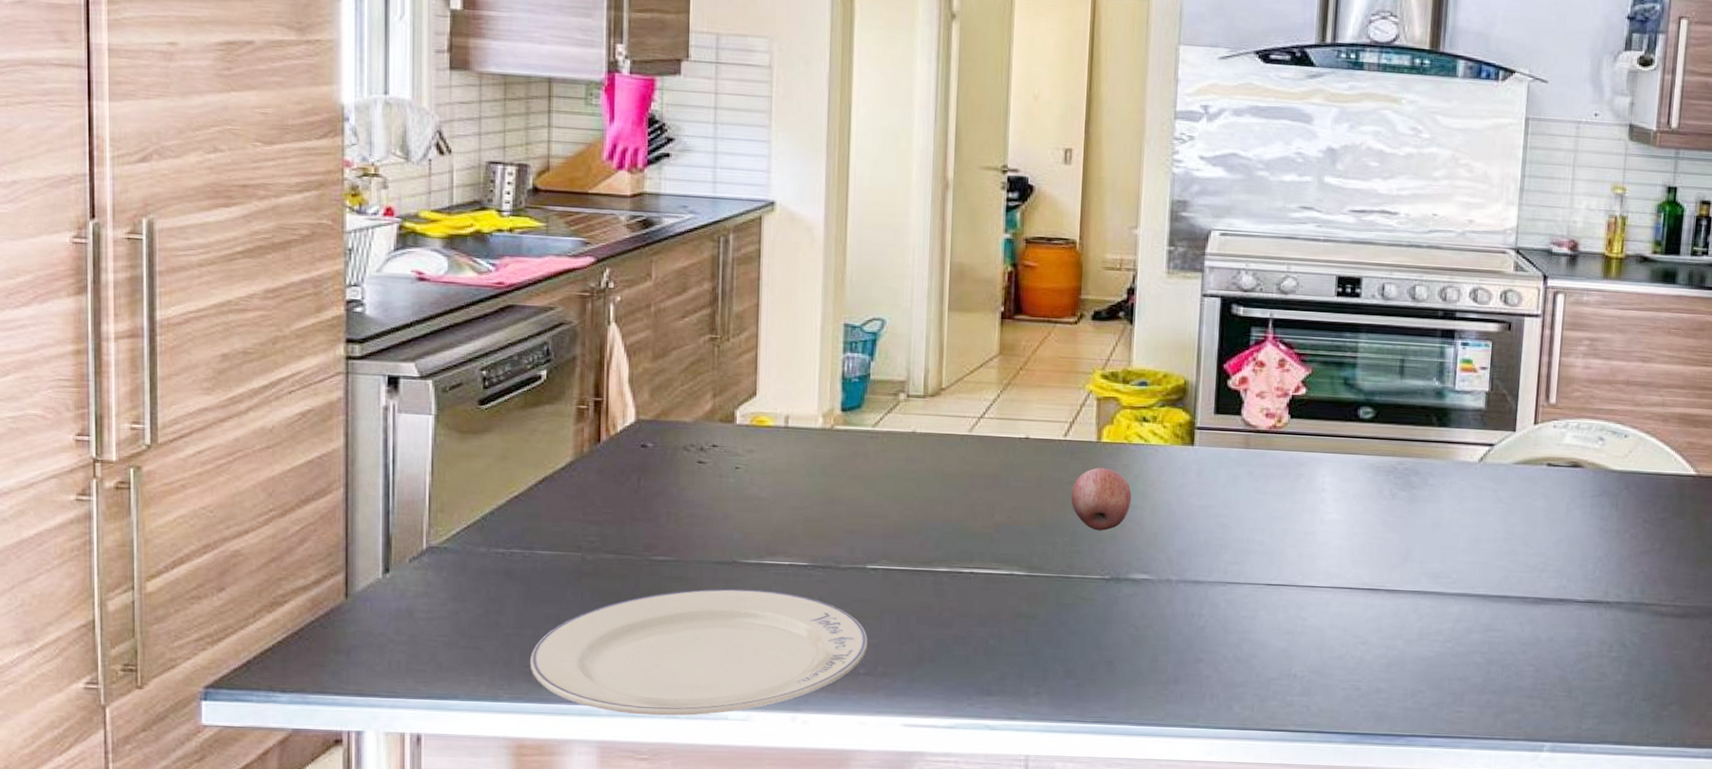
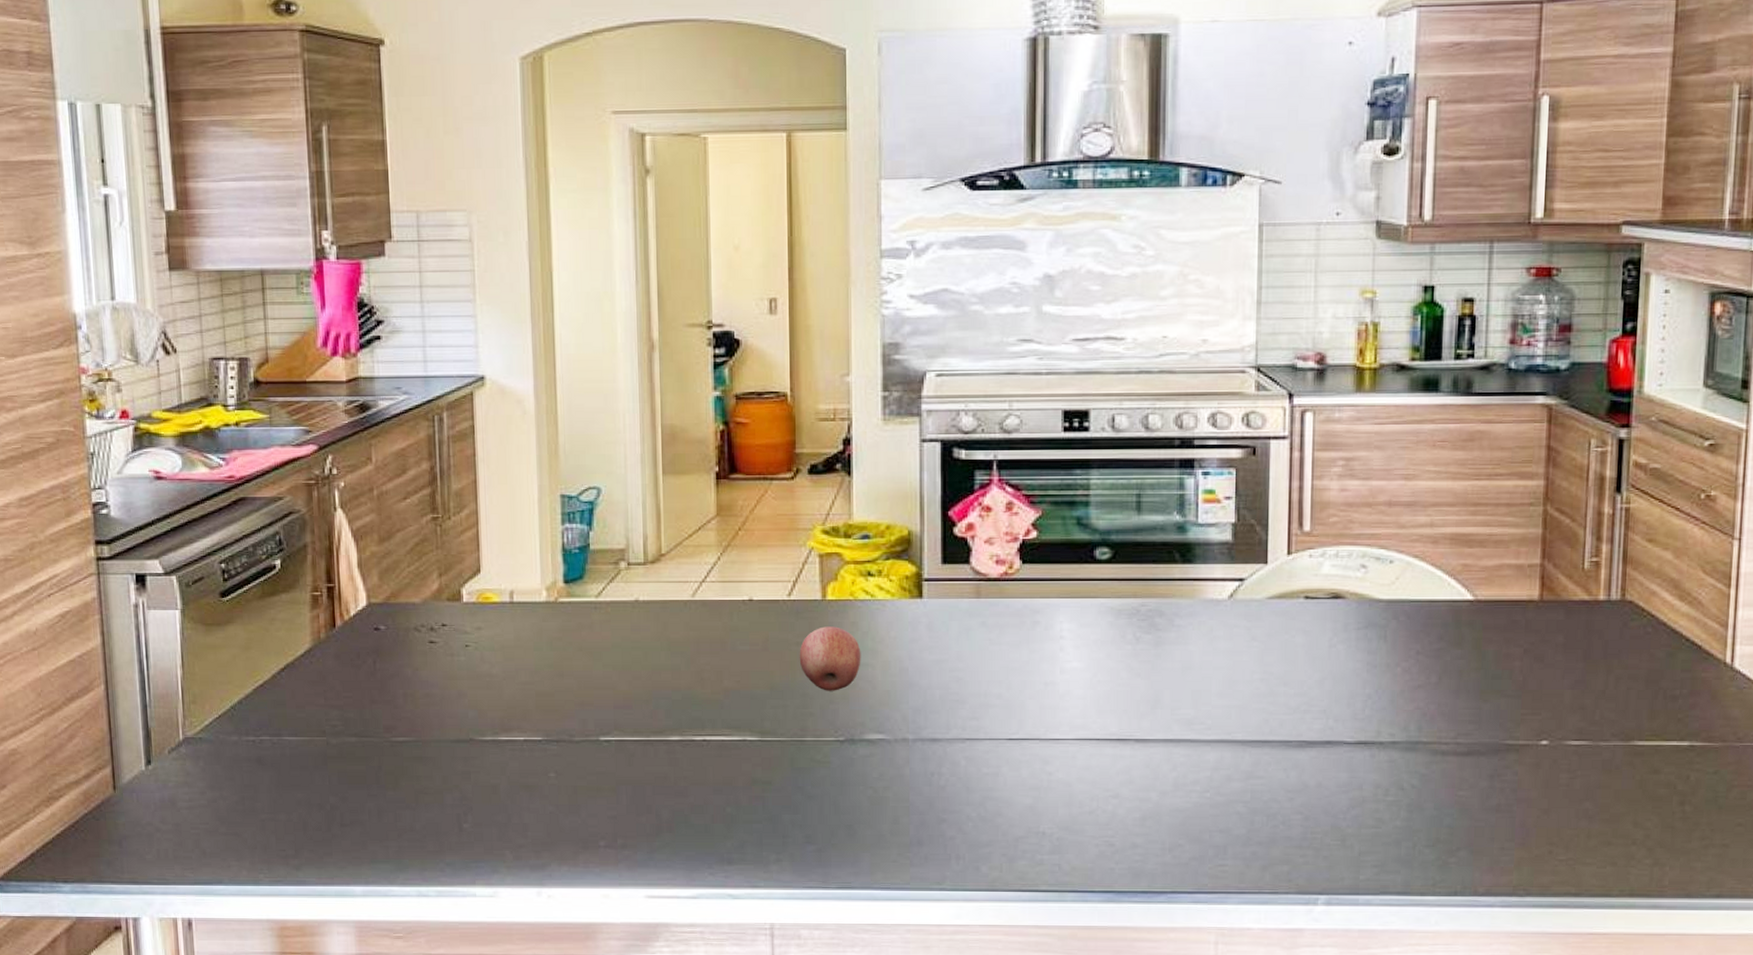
plate: present [529,588,869,716] -> none [285,766,607,894]

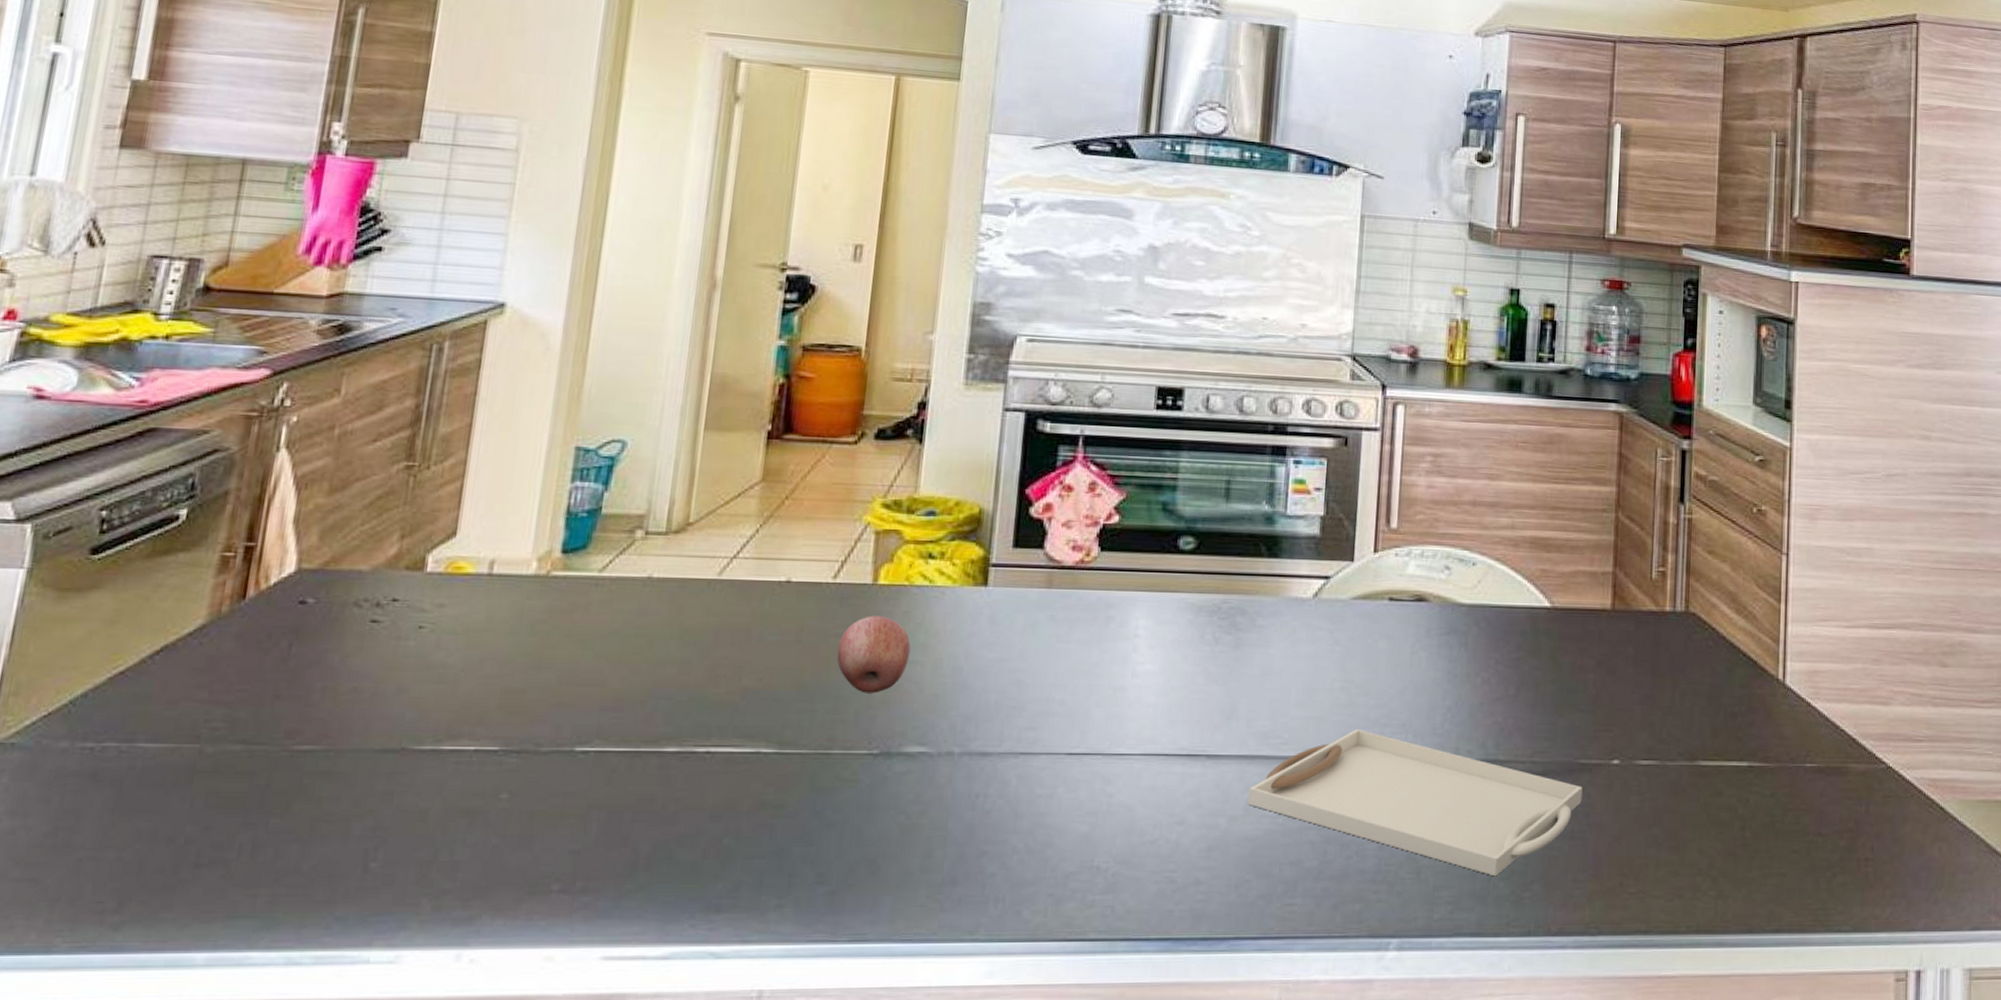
serving tray: none [1176,716,1509,844] -> present [1247,729,1583,877]

